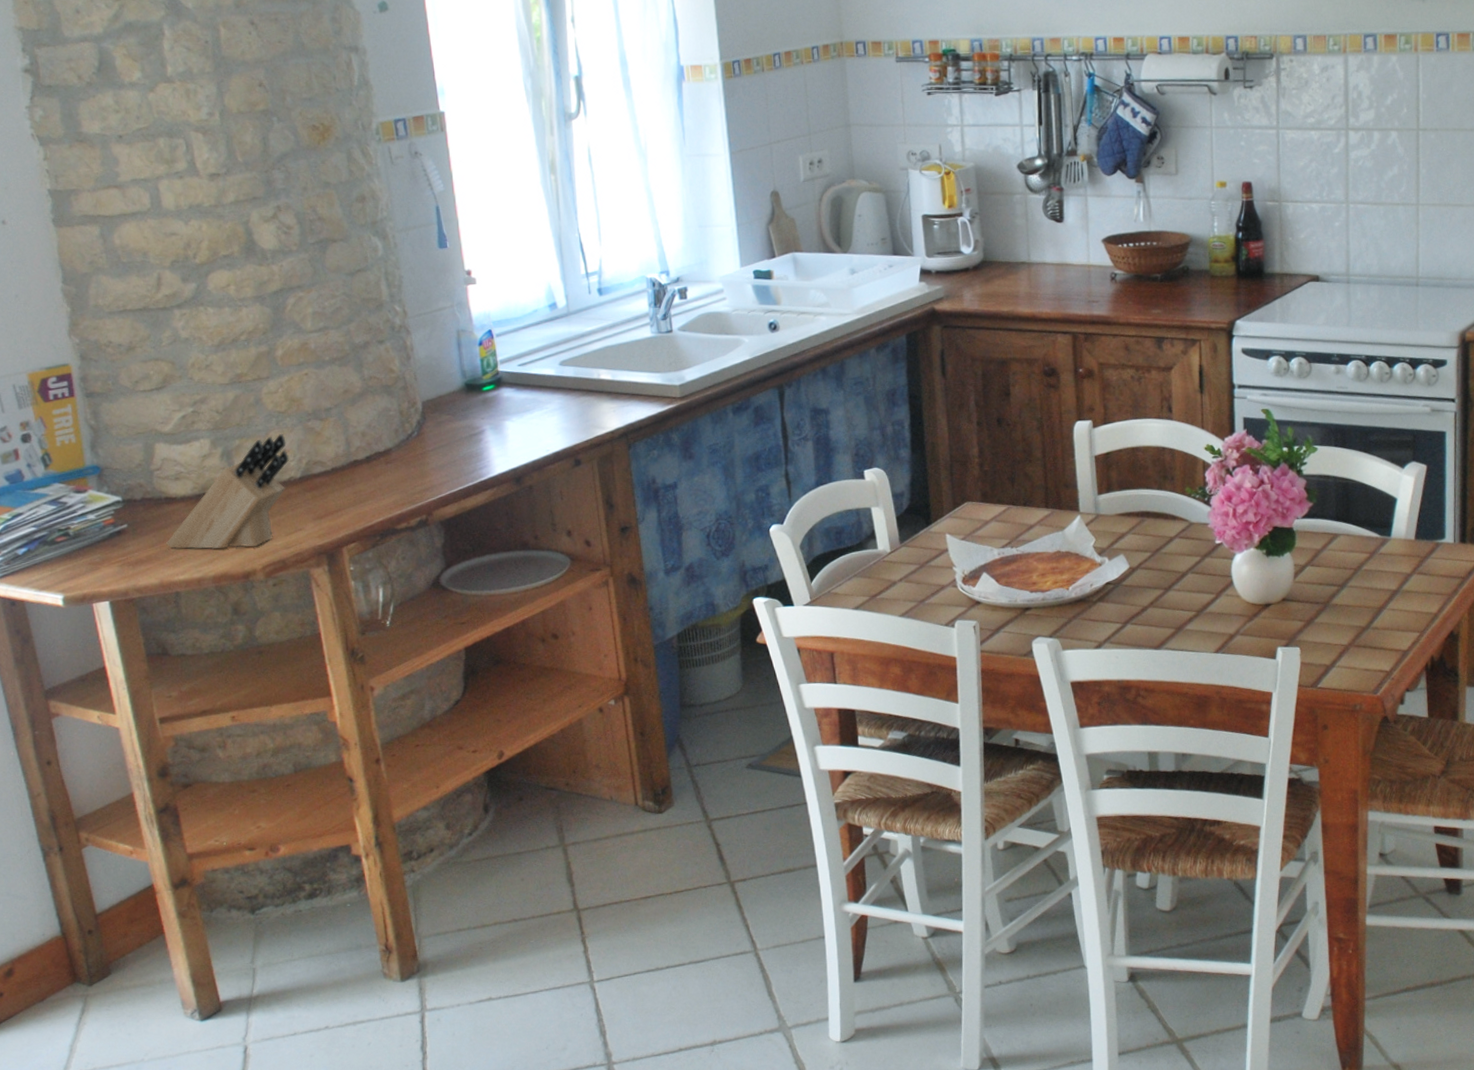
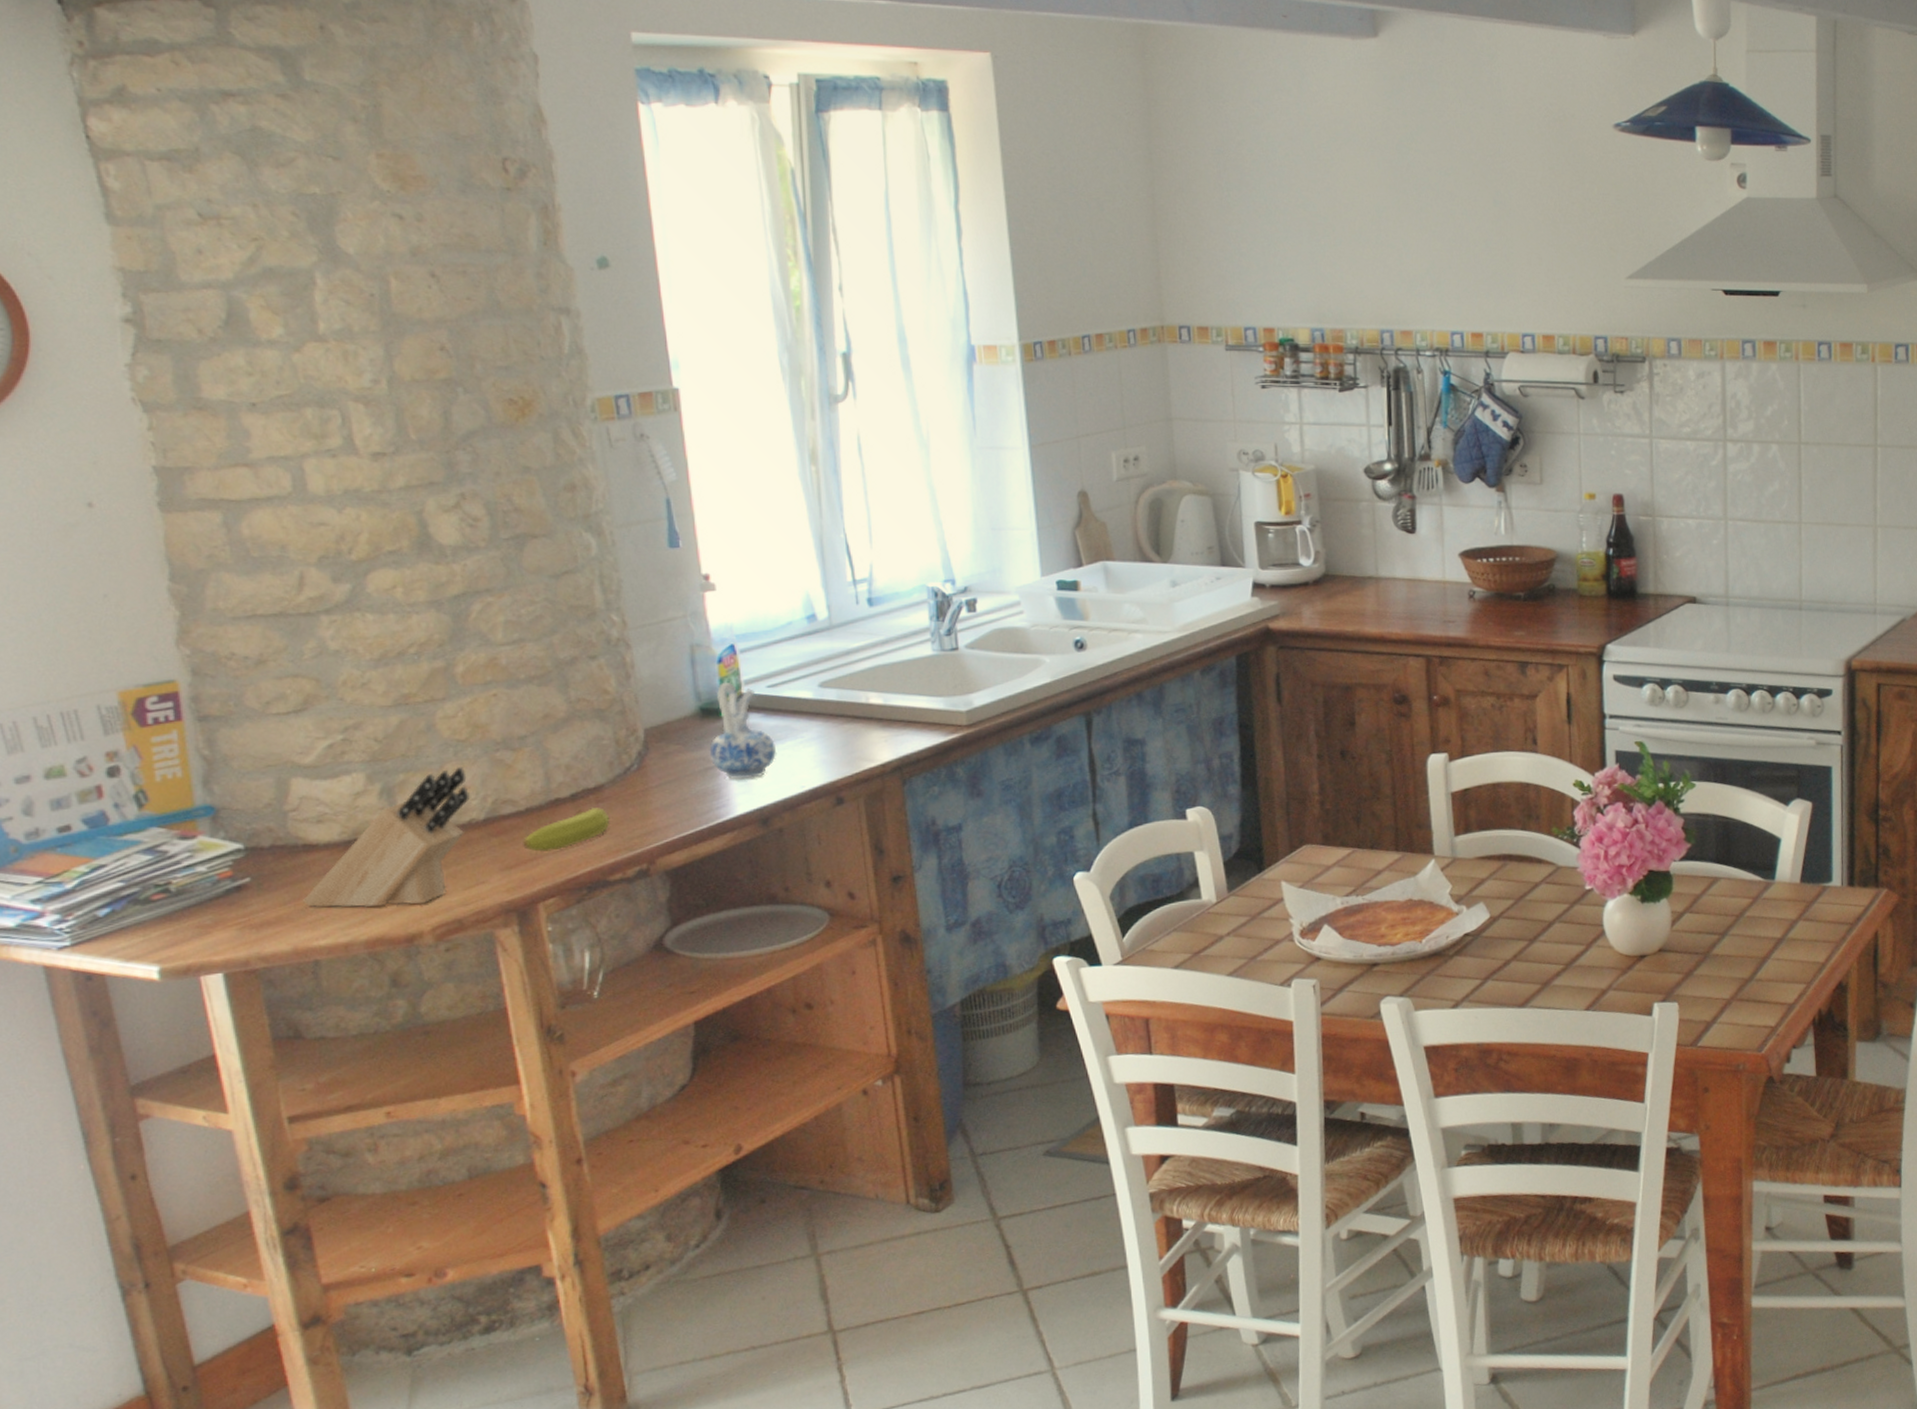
fruit: none [329,468,397,506] -> present [521,808,610,853]
ceramic pitcher: none [473,361,527,445] -> present [709,681,777,780]

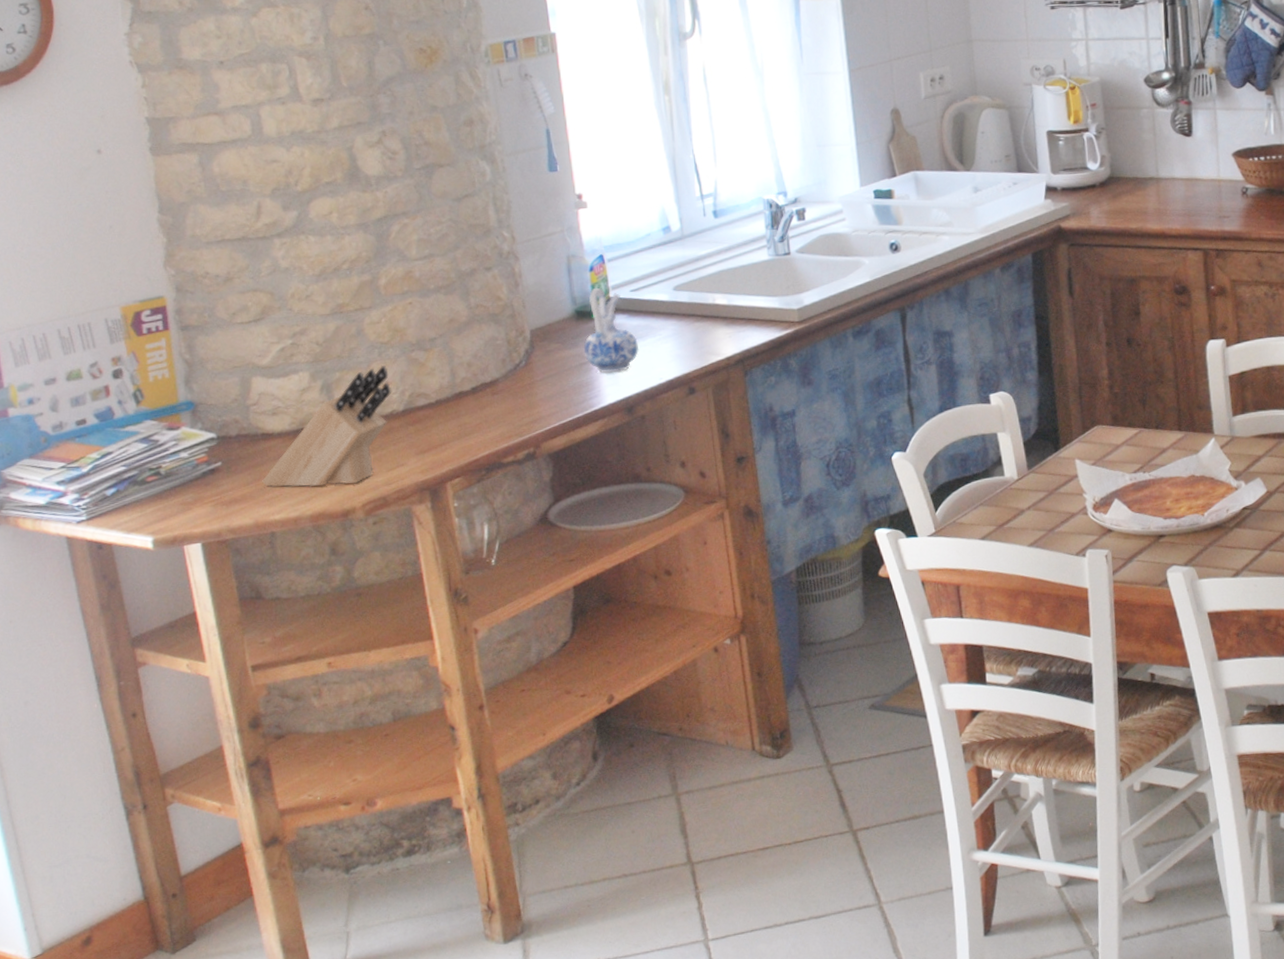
fruit: present [521,808,610,853] -> none [432,399,504,439]

